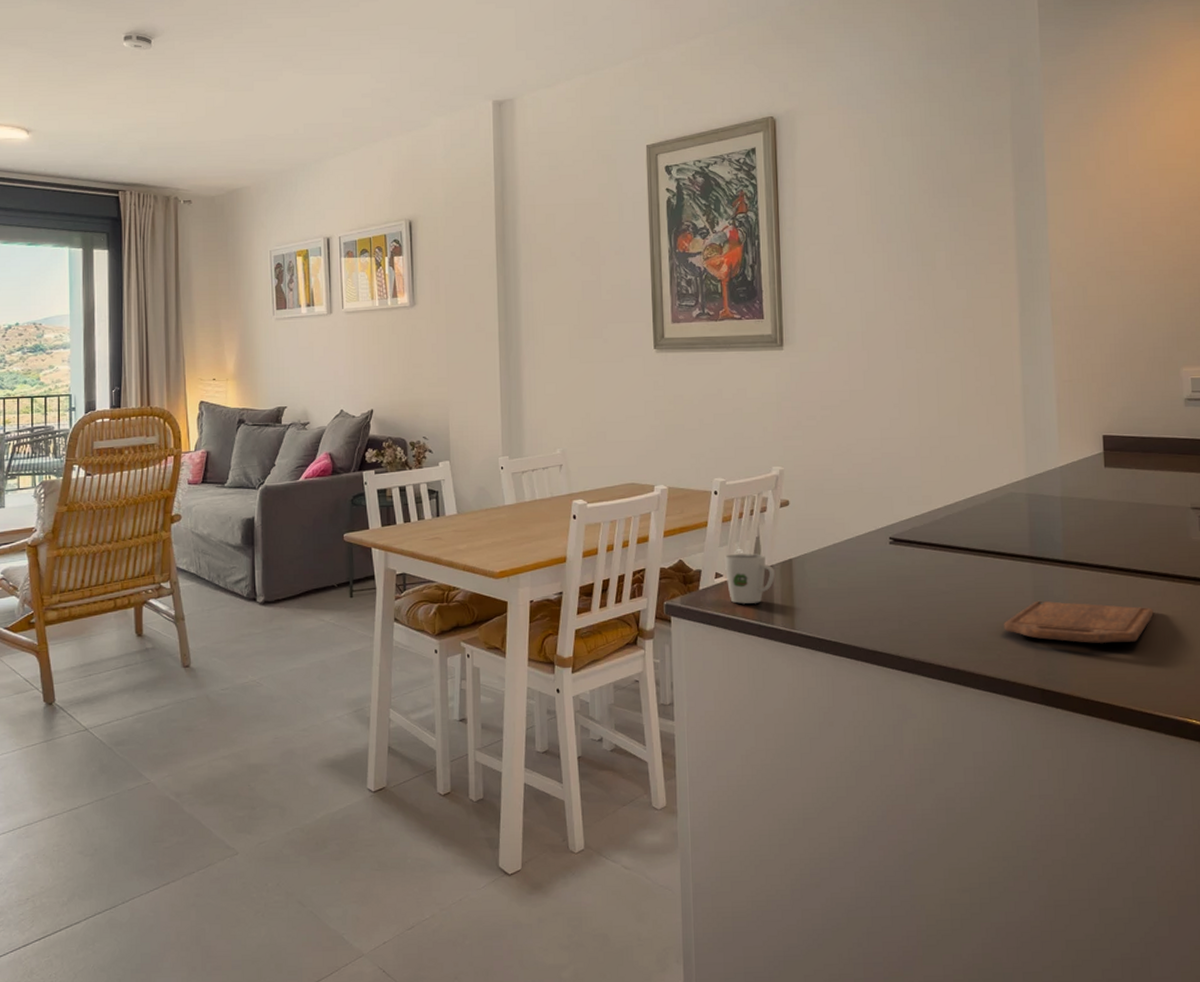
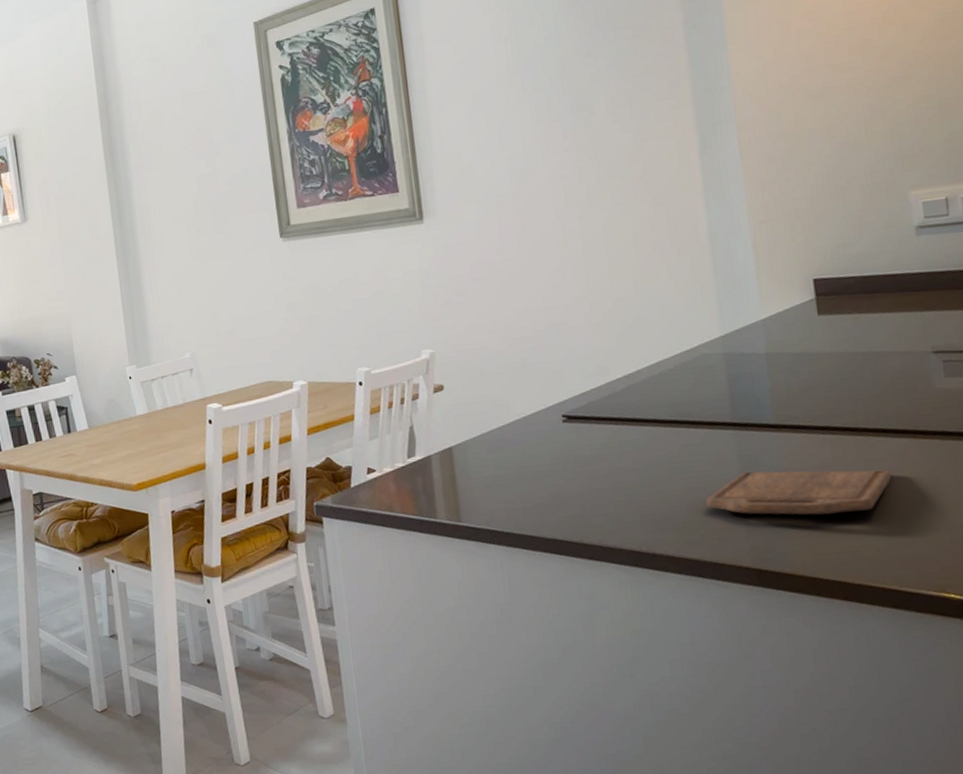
cup: present [725,548,775,604] -> none [376,440,434,499]

